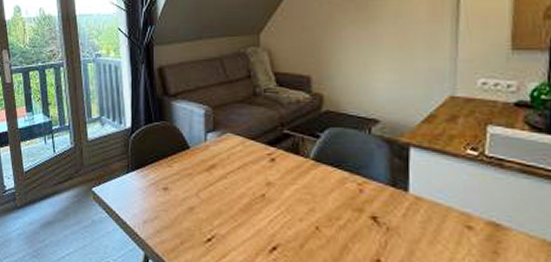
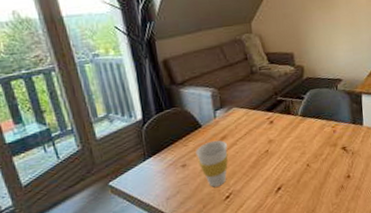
cup: none [180,167,215,224] -> present [195,140,228,187]

